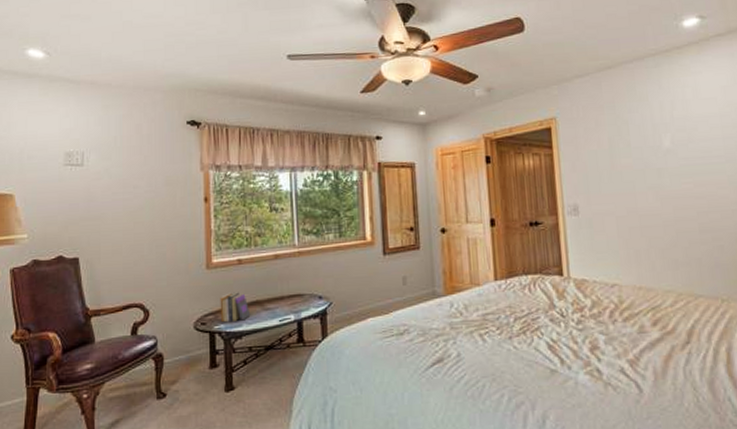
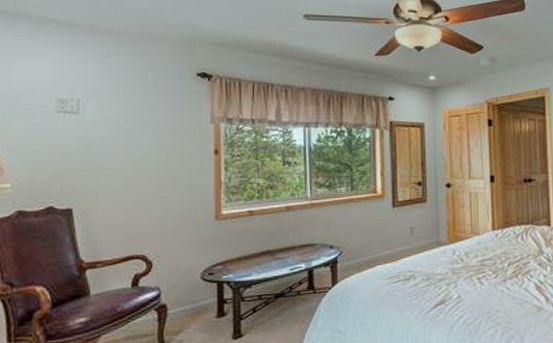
books: present [220,292,251,323] -> none [229,242,261,273]

